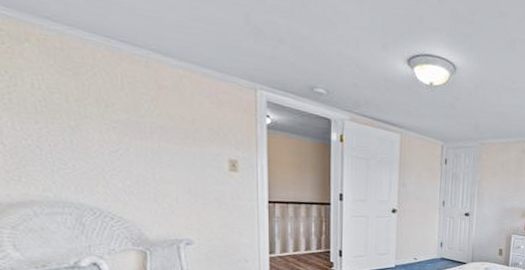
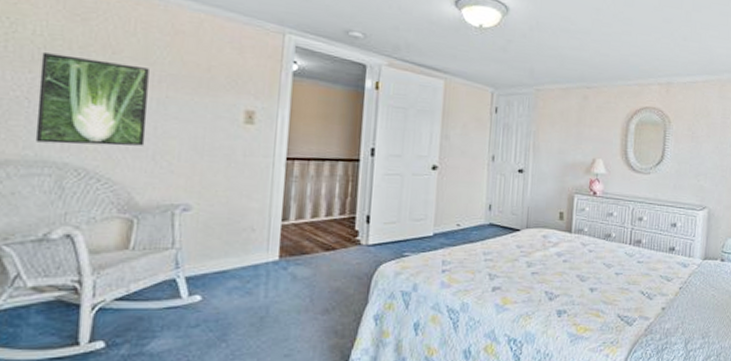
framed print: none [43,105,147,190] -> present [35,52,149,146]

